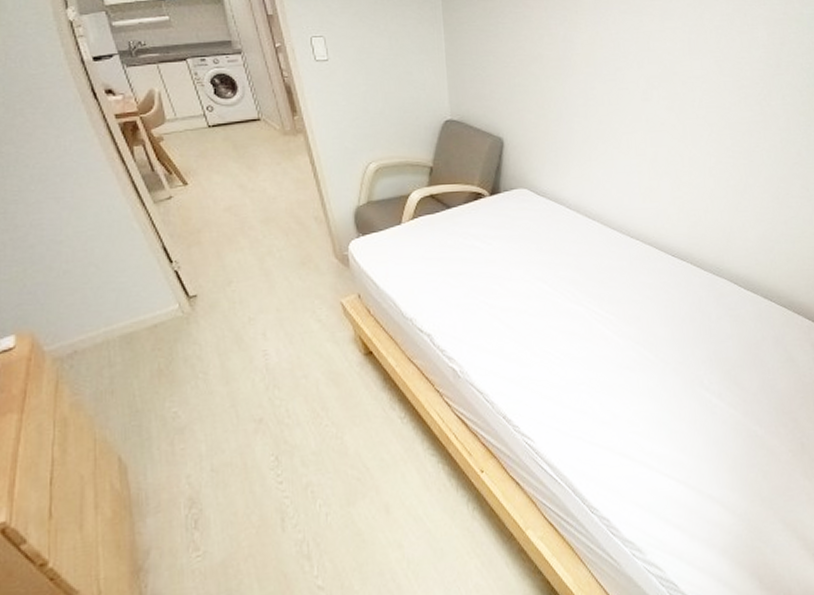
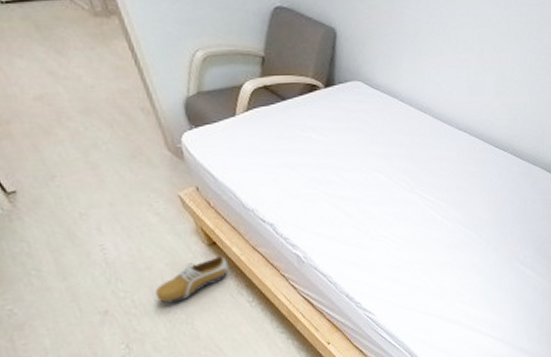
shoe: none [309,367,382,415] -> present [155,256,228,303]

